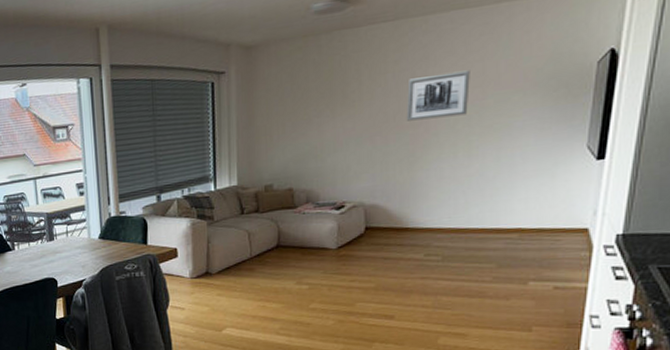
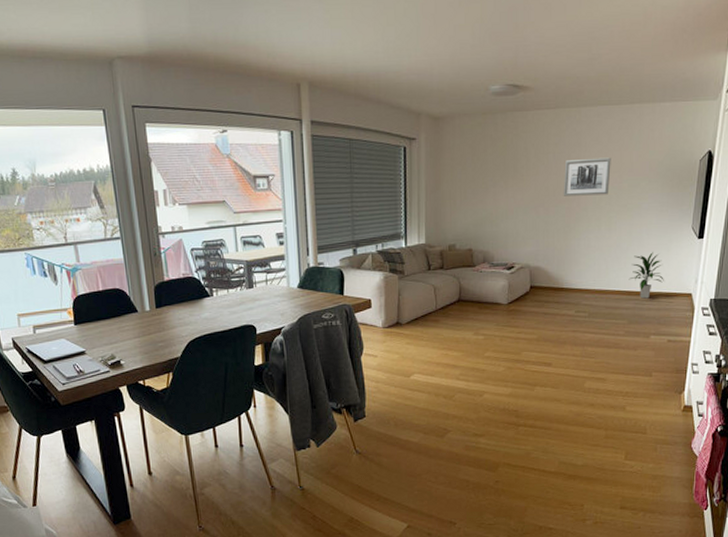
indoor plant: none [496,178,547,237] -> present [628,251,664,299]

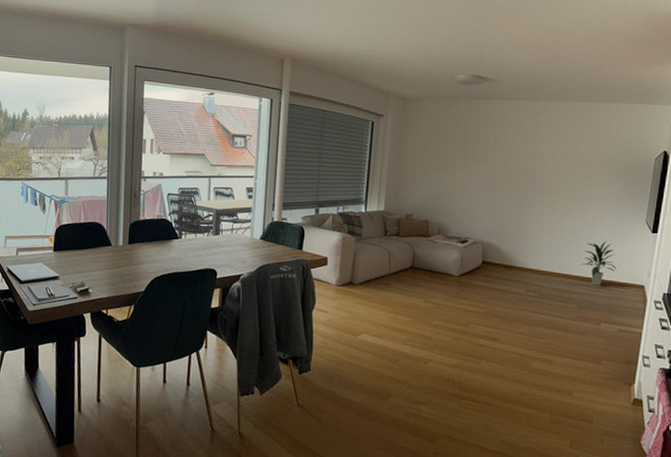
wall art: present [563,157,611,196] -> none [519,147,568,183]

